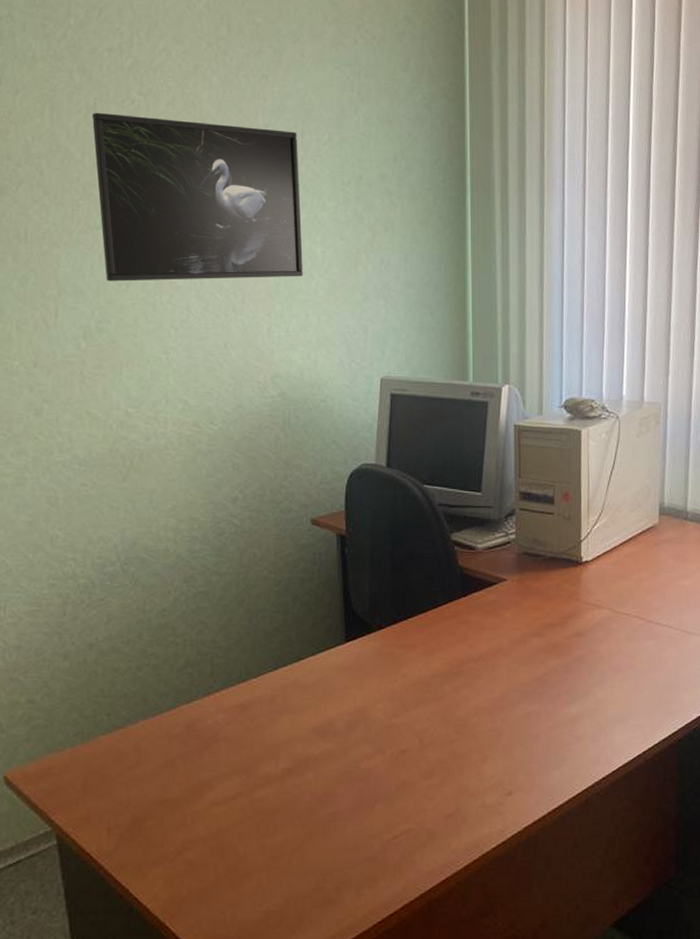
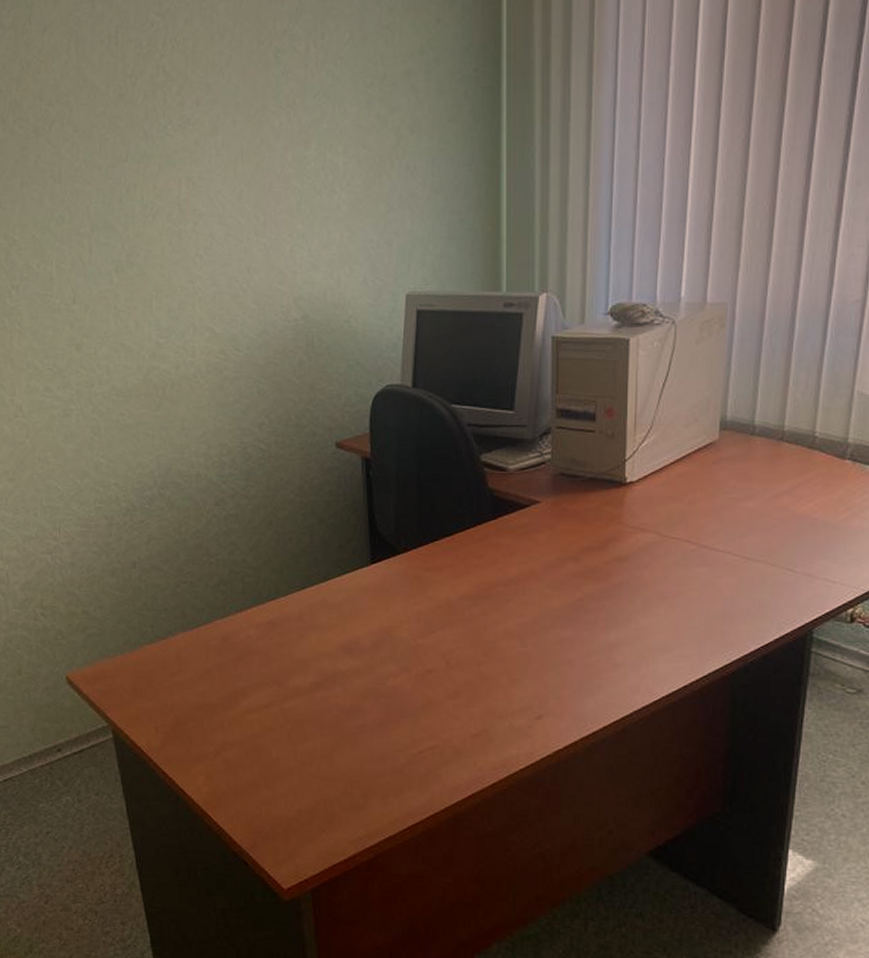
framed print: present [92,112,303,282] -> none [115,34,324,214]

